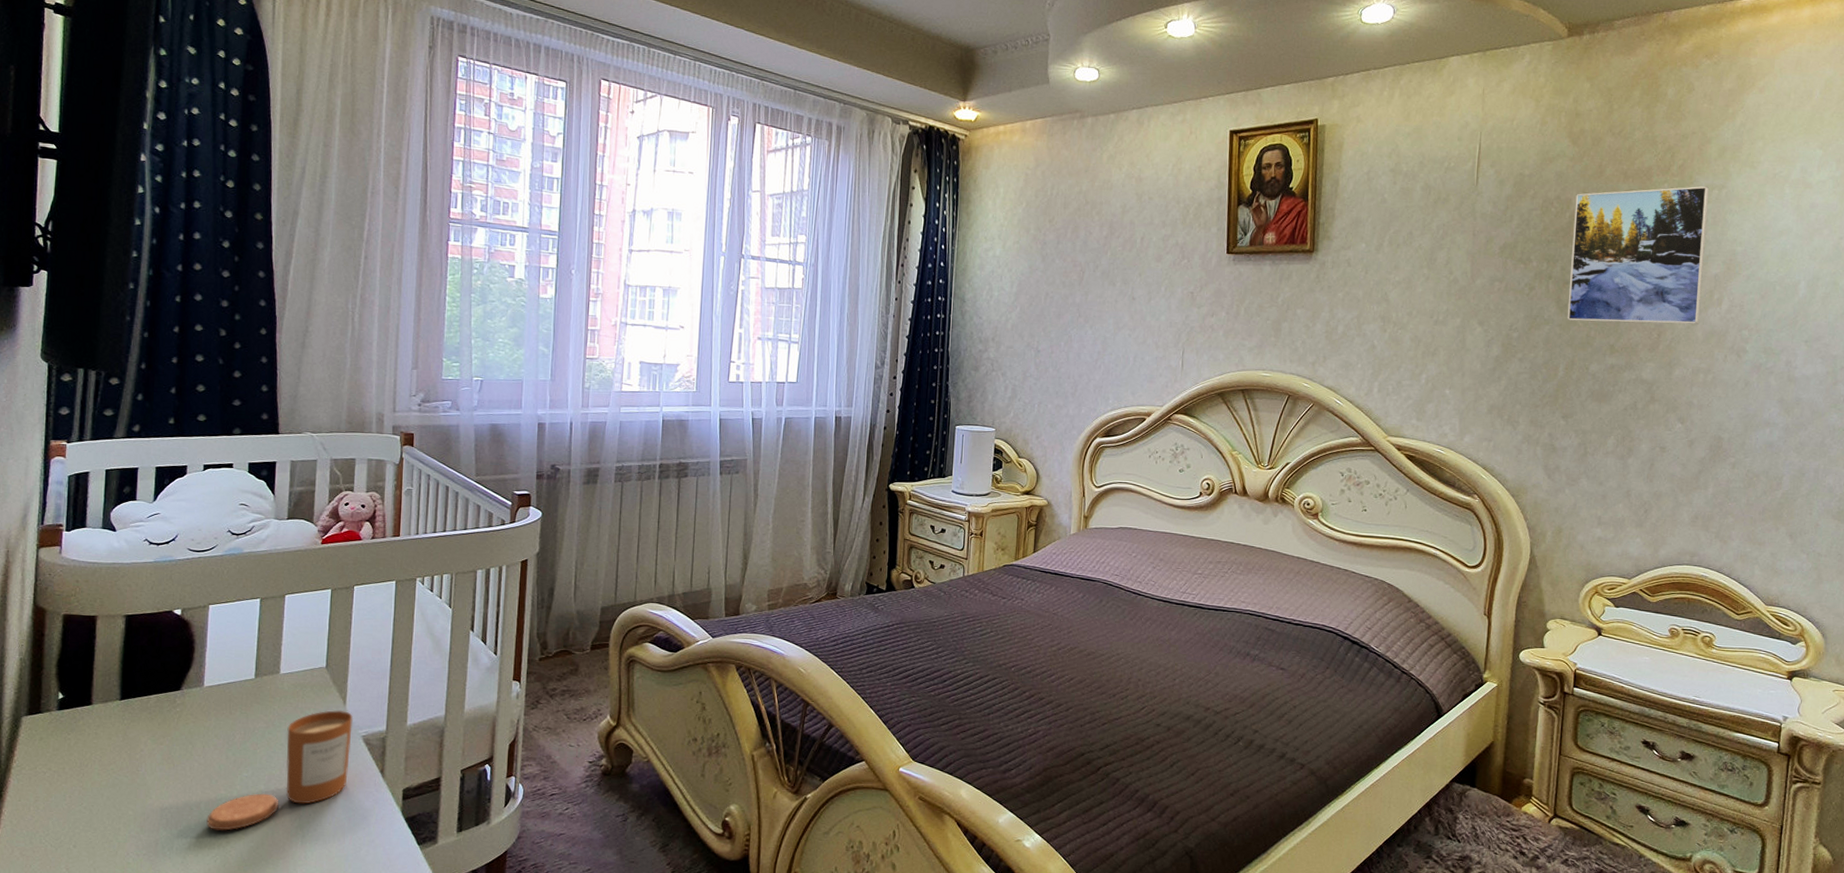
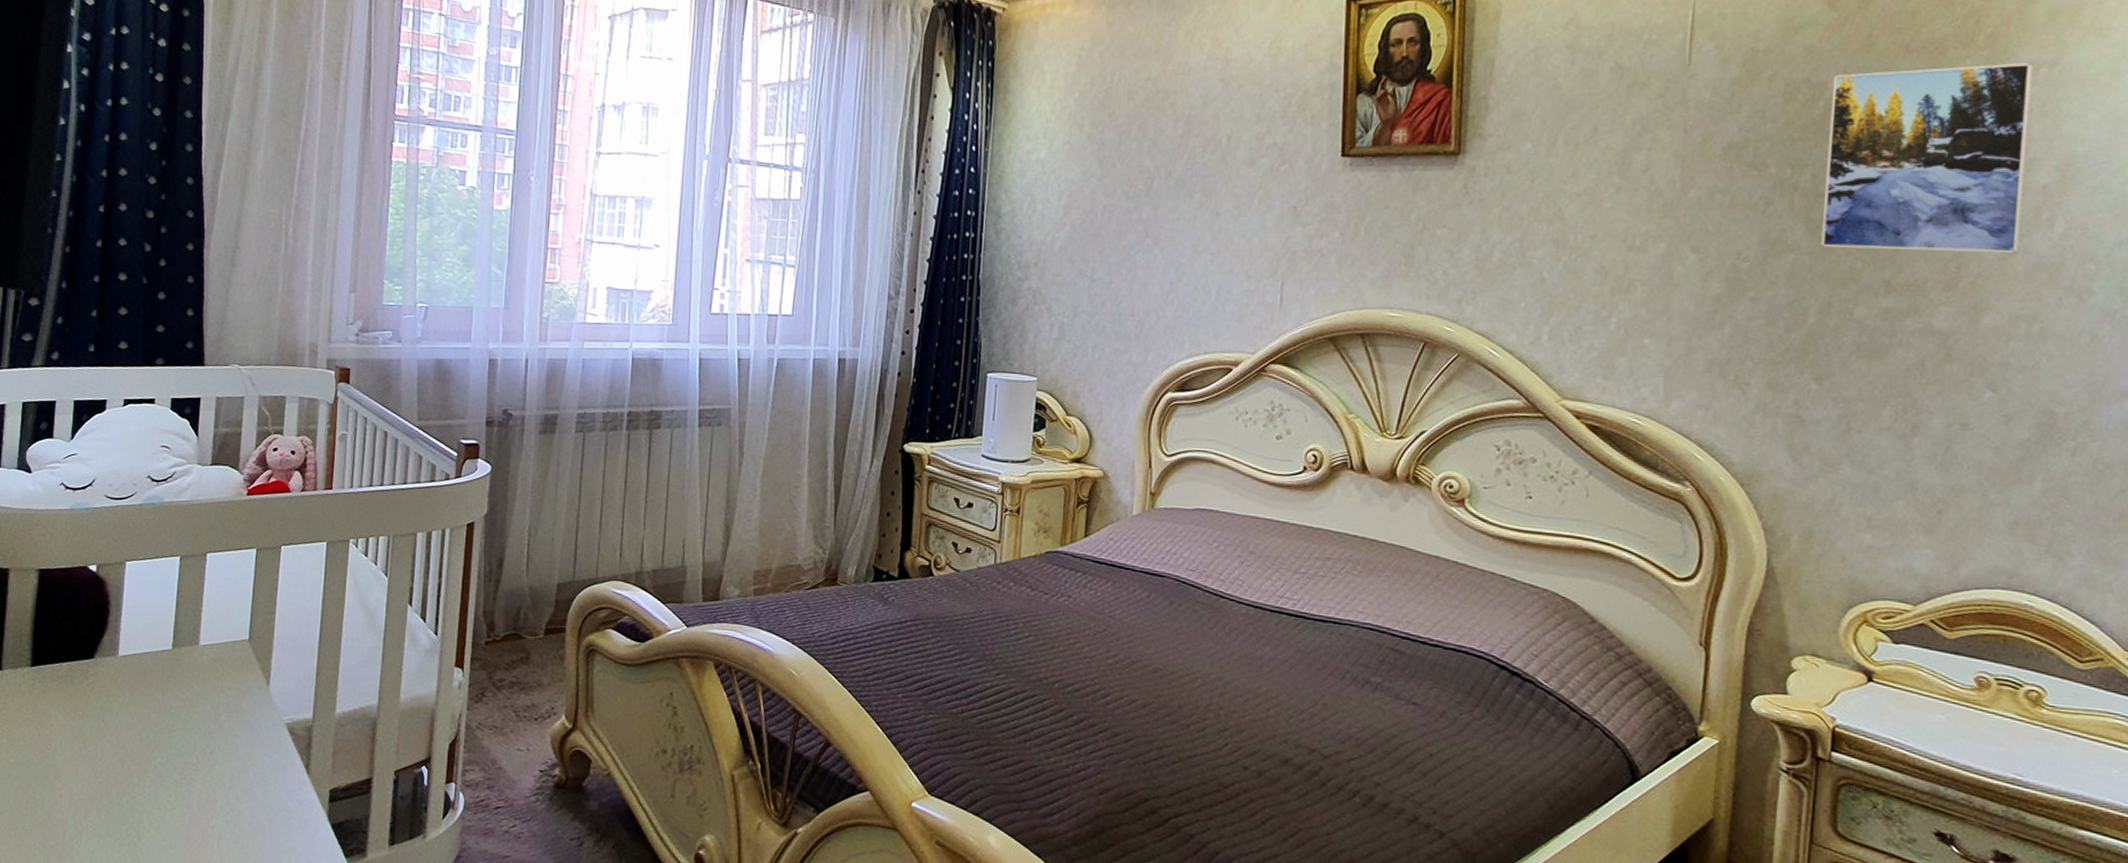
candle: present [206,709,354,831] -> none [117,690,278,825]

